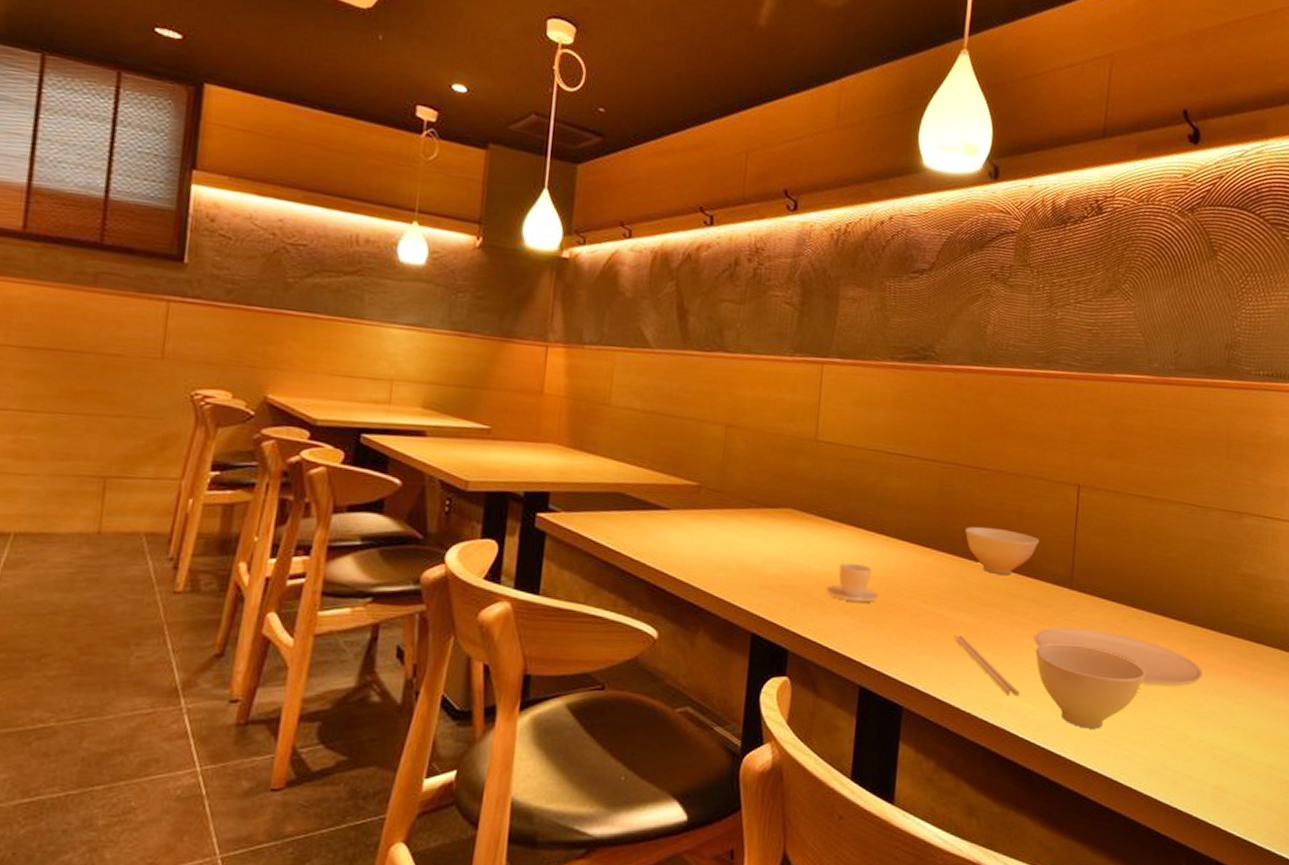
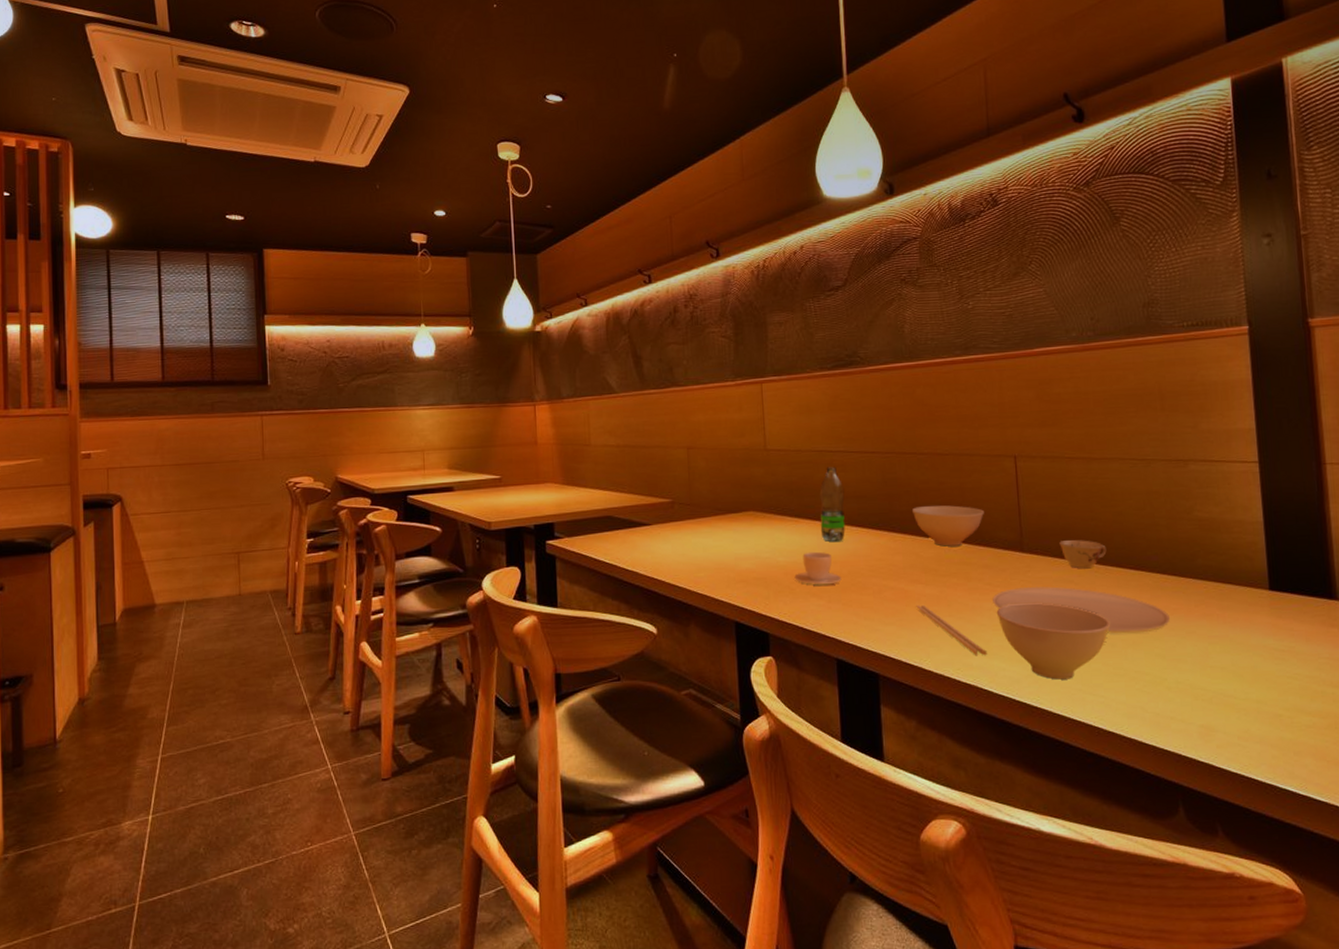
bottle: none [863,470,897,554] -> present [819,467,845,542]
teacup: none [1107,580,1154,614] -> present [1058,539,1107,569]

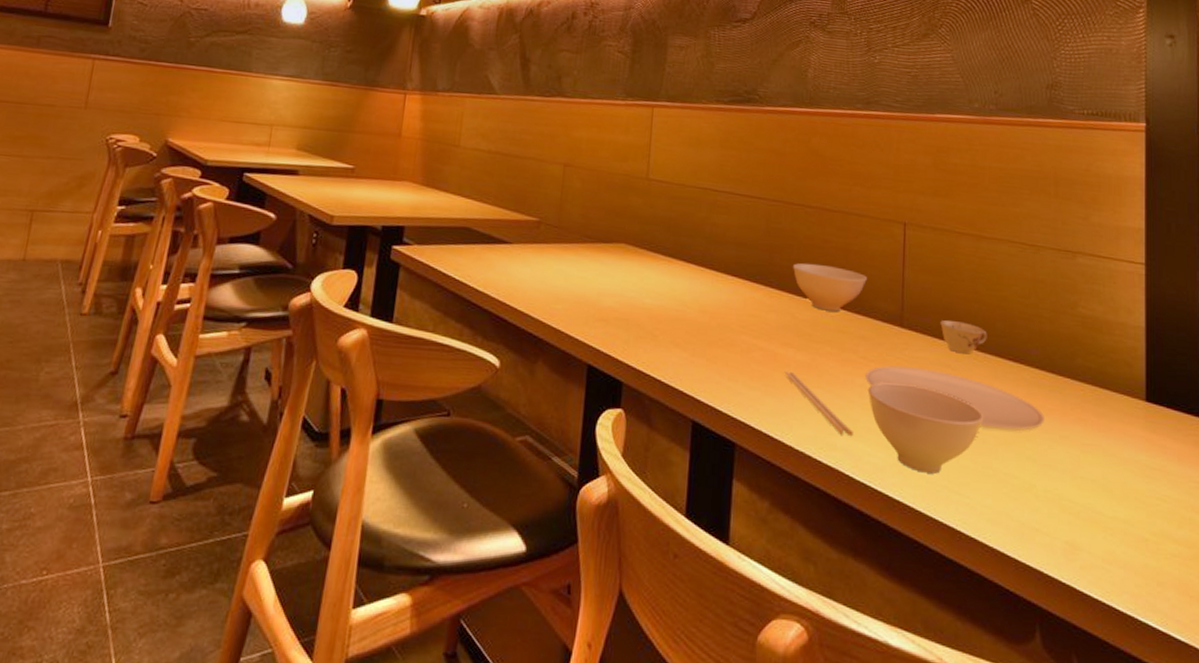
teacup: present [794,551,842,585] -> none [659,296,710,336]
bottle: present [819,467,845,542] -> none [693,207,725,289]

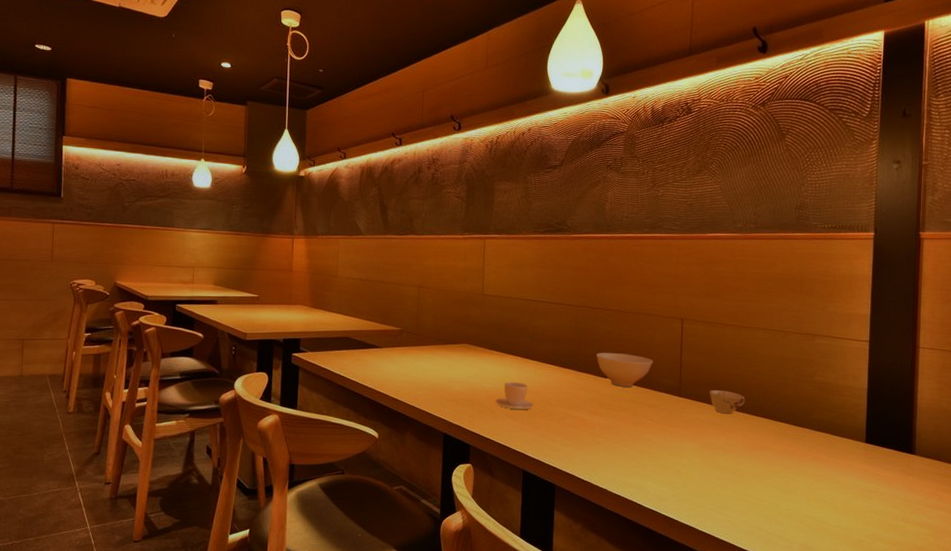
teacup: none [659,296,710,336] -> present [495,381,534,410]
chopsticks: present [784,370,853,437] -> none [591,432,643,477]
plate: present [865,365,1044,432] -> none [652,424,787,469]
bowl: present [867,381,984,474] -> none [654,436,742,501]

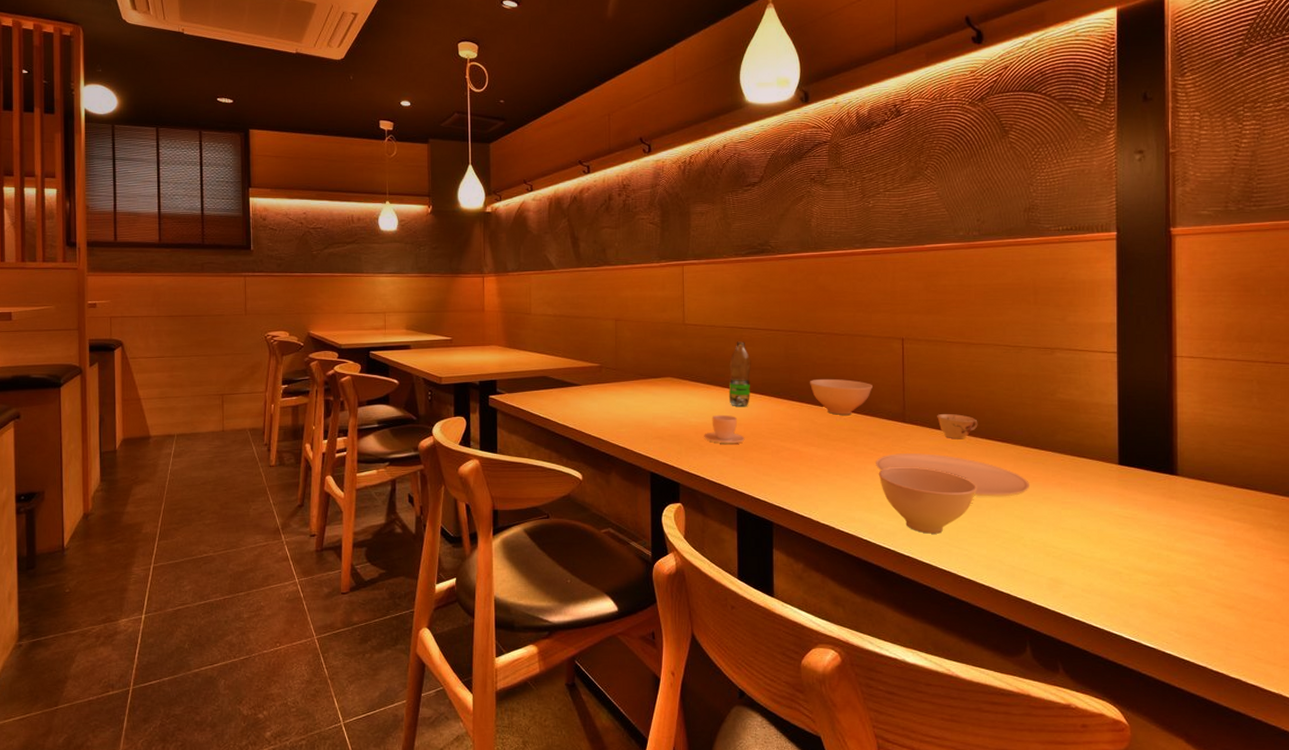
bottle: none [520,313,543,375] -> present [728,341,751,406]
plate: none [652,424,787,469] -> present [876,452,1029,497]
bowl: none [654,436,742,501] -> present [878,466,978,534]

